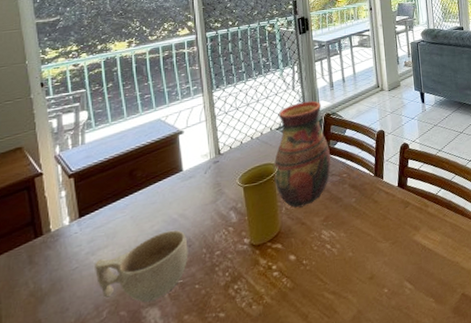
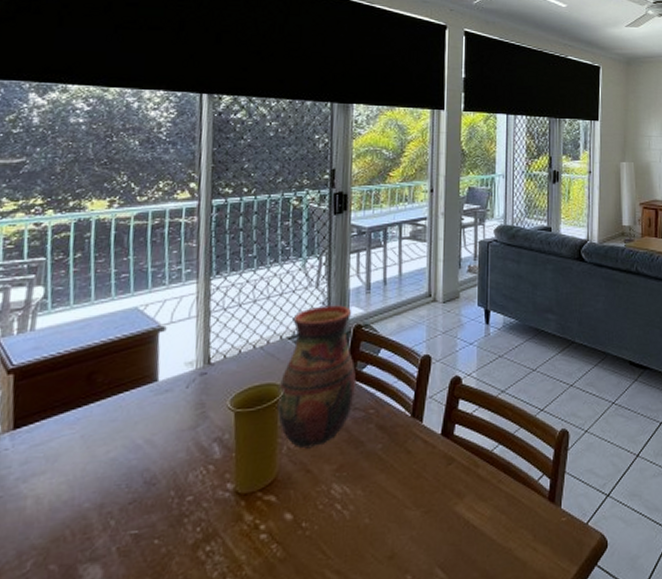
cup: present [95,230,188,302] -> none [24,460,152,555]

